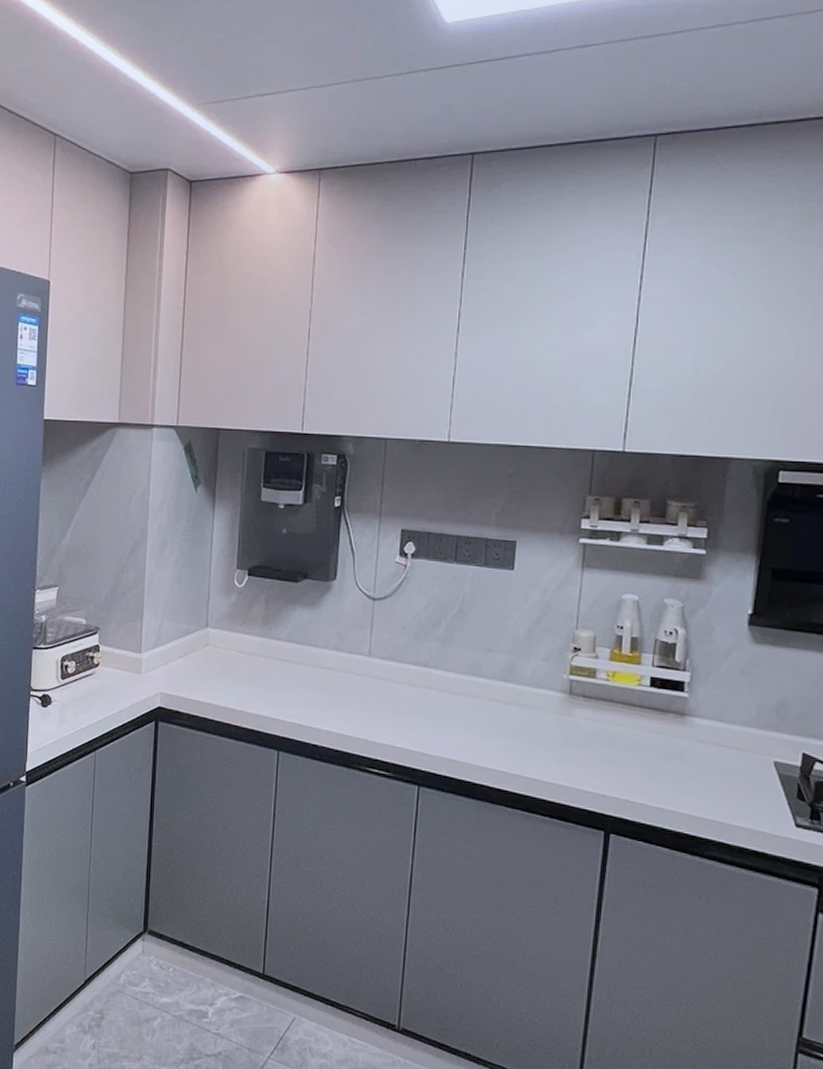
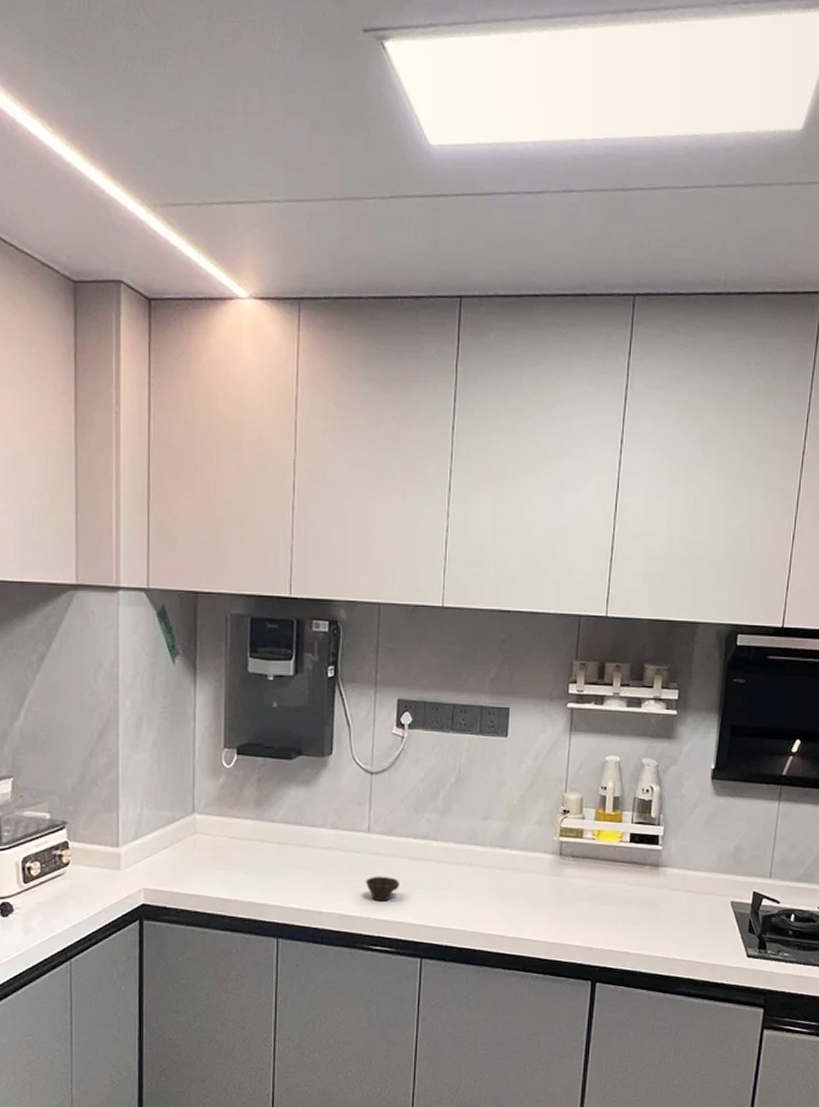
cup: none [364,699,398,725] -> present [365,876,399,901]

